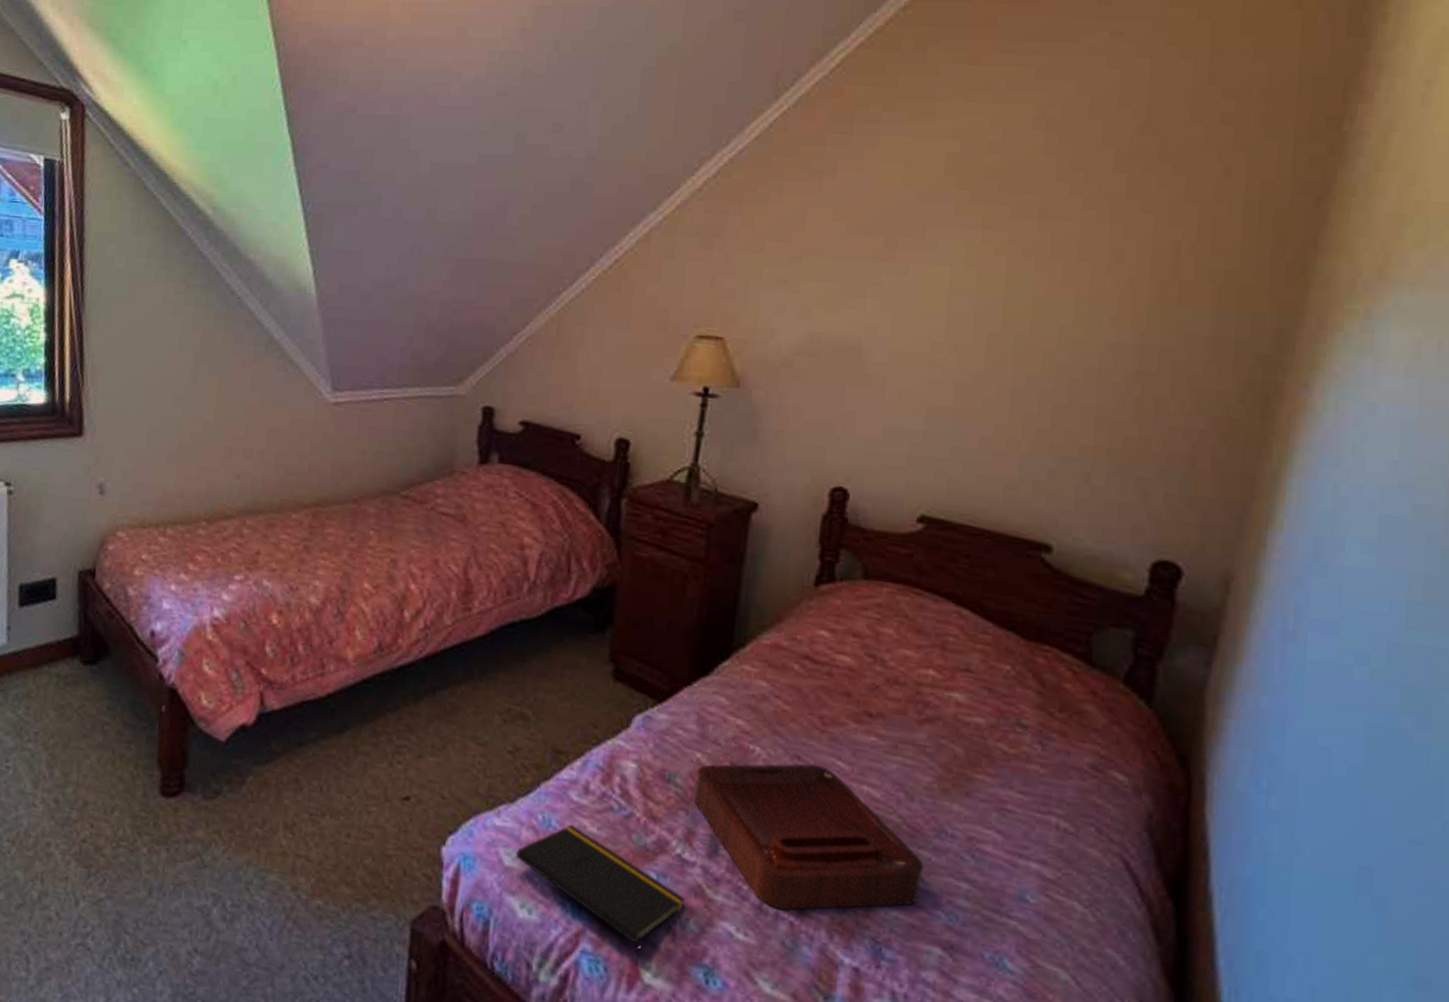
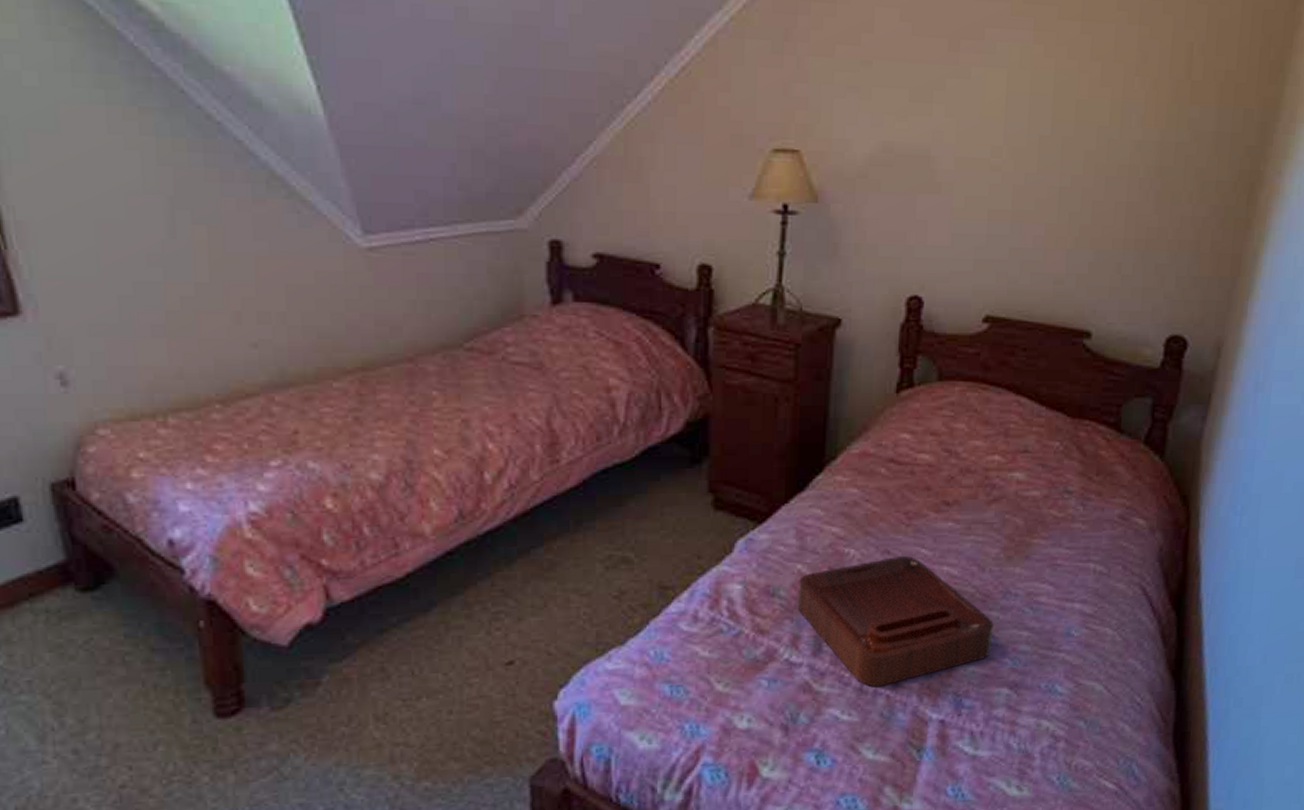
notepad: present [516,824,686,966] -> none [632,653,796,765]

